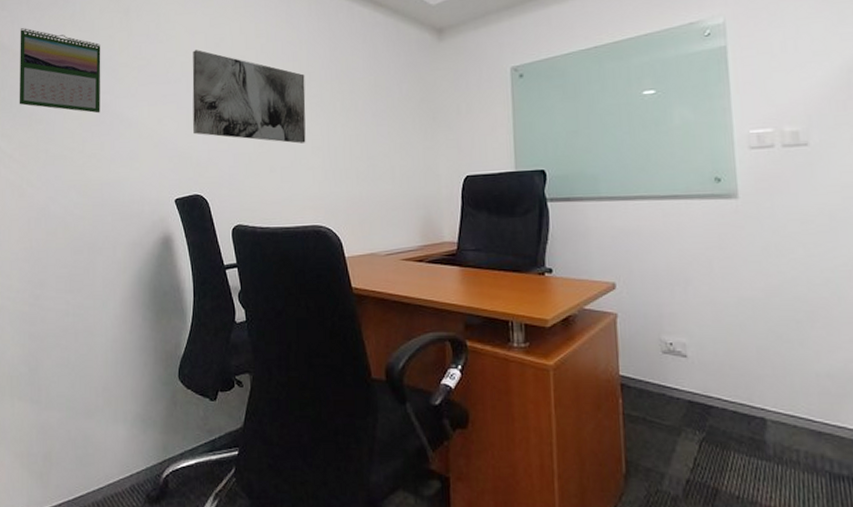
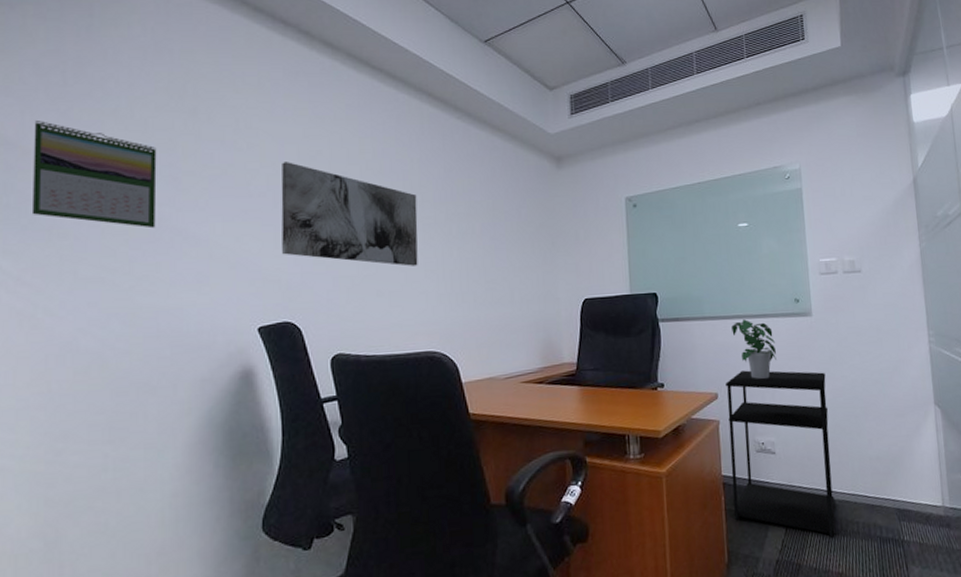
shelving unit: none [625,259,767,466] -> present [726,370,836,539]
potted plant: none [633,199,690,271] -> present [732,318,776,380]

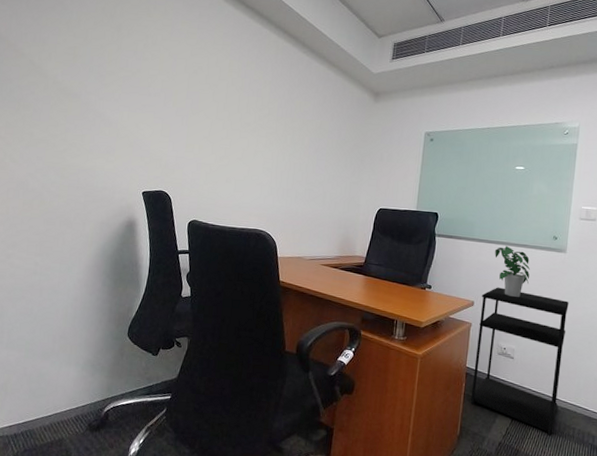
calendar: present [31,121,157,229] -> none [9,23,92,110]
wall art: present [281,162,418,266] -> none [165,72,265,164]

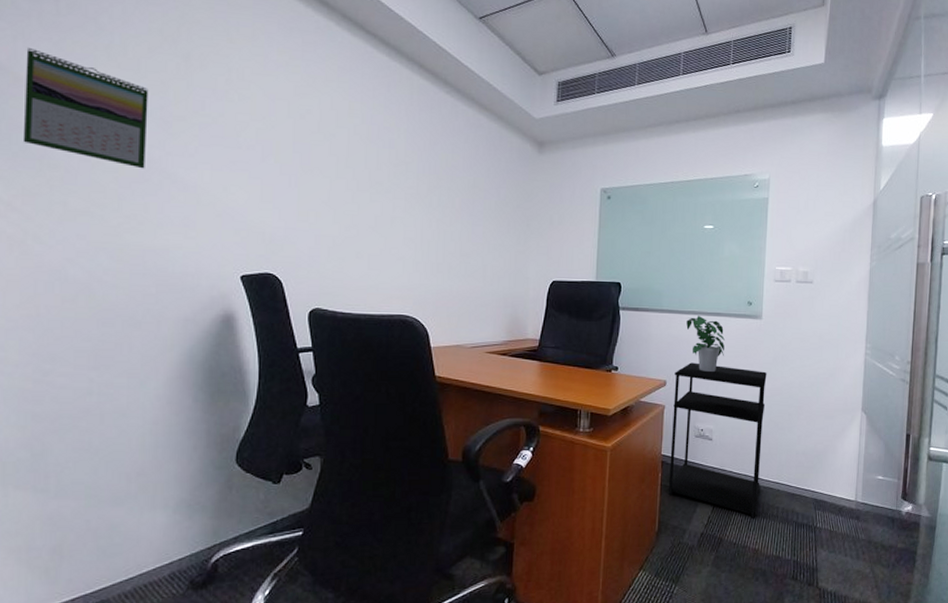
calendar: none [9,23,92,110] -> present [22,48,149,169]

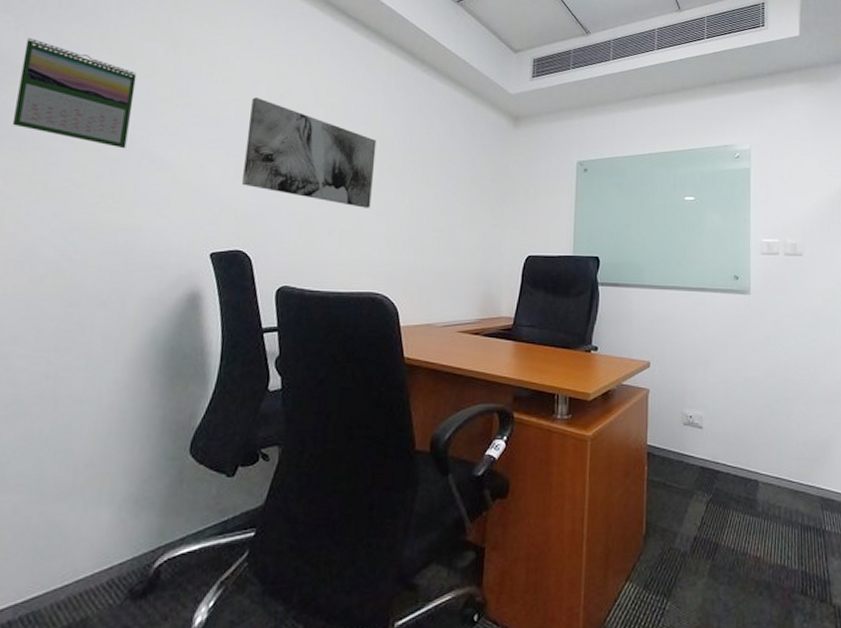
wall art: none [268,117,401,233] -> present [242,97,377,208]
shelving unit: present [668,362,767,520] -> none [655,342,759,521]
potted plant: present [686,315,725,373] -> none [670,290,711,353]

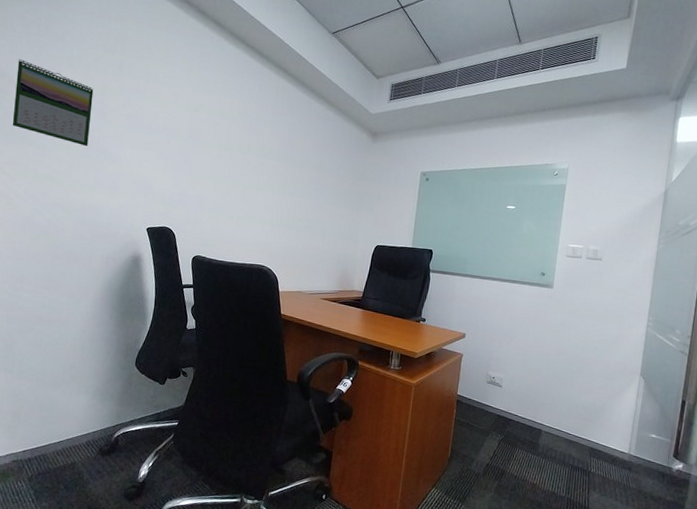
wall art: present [242,97,377,208] -> none [168,110,266,201]

